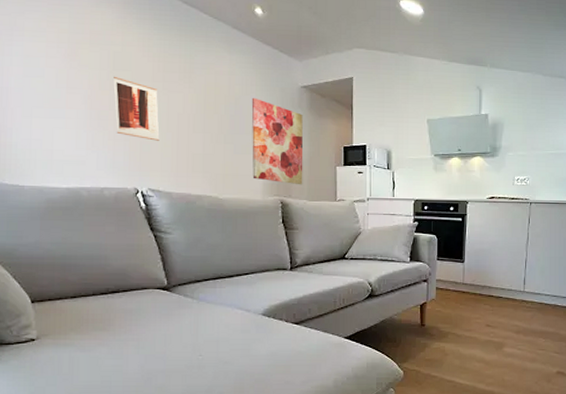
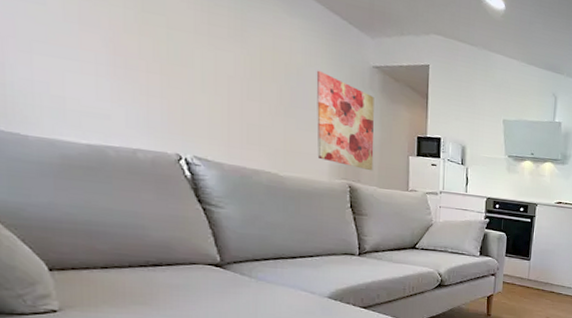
wall art: present [113,76,160,141] -> none [143,19,206,104]

